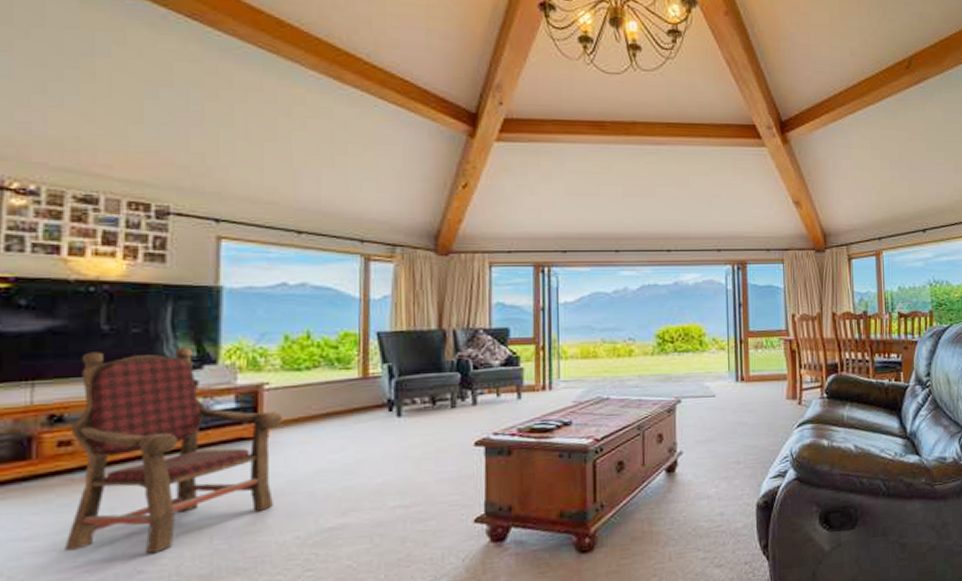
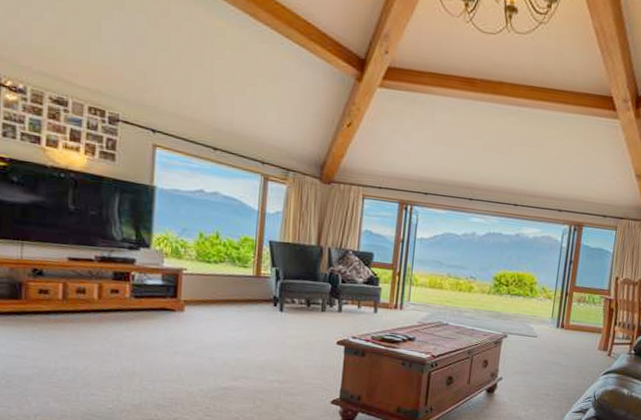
armchair: present [64,347,282,553] -> none [43,225,195,383]

